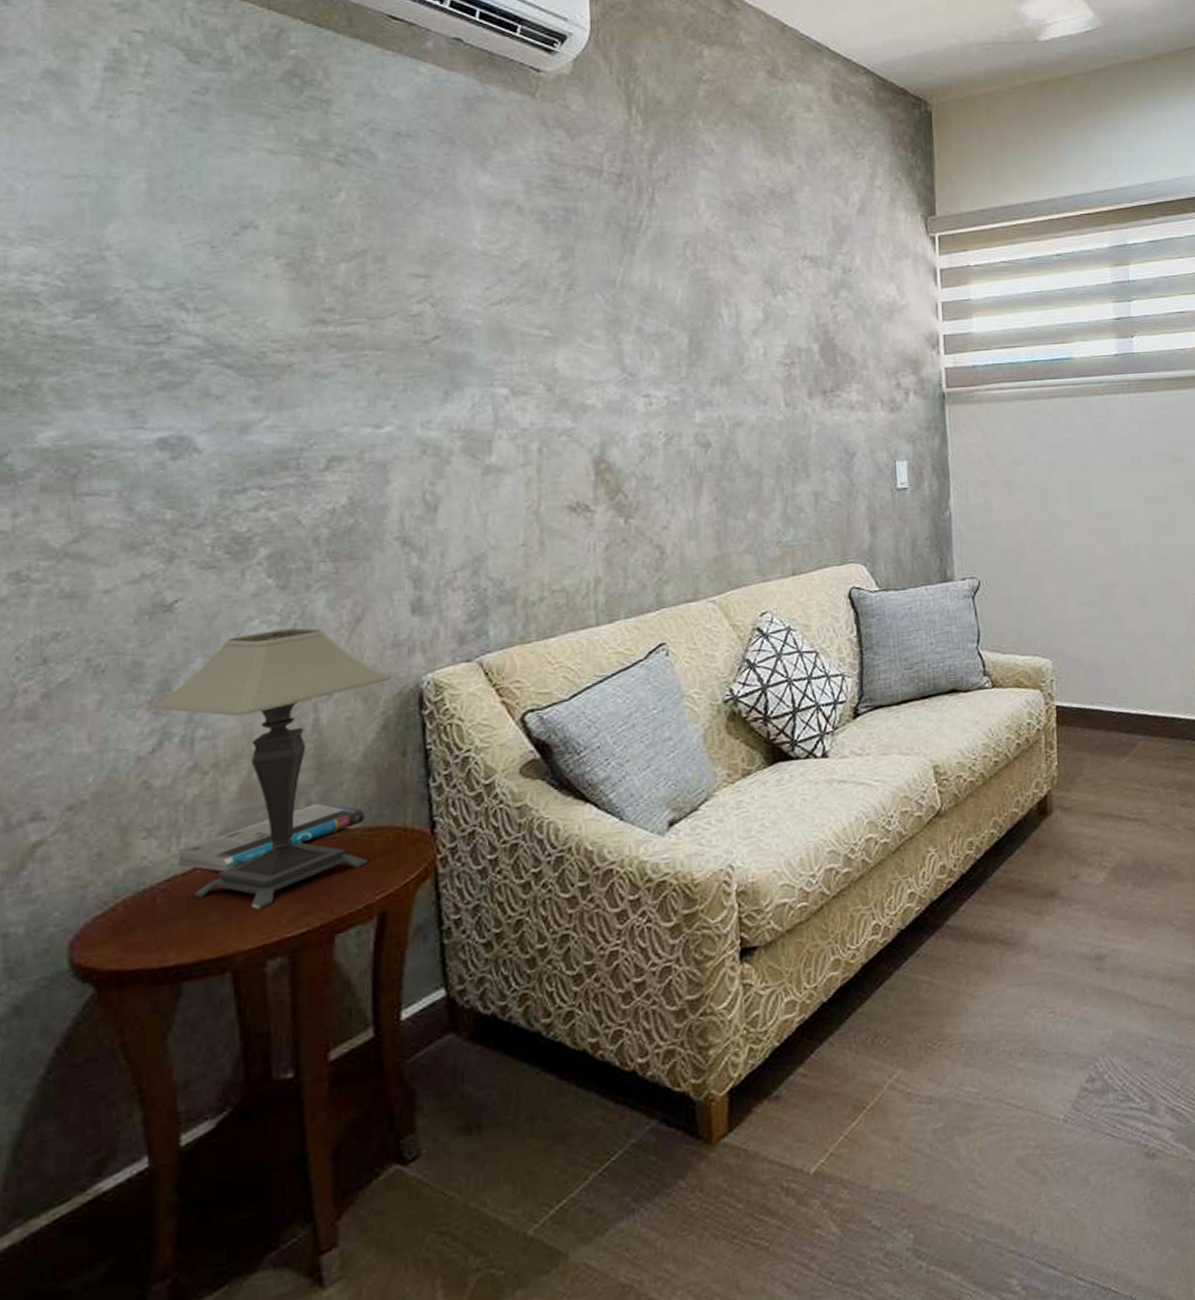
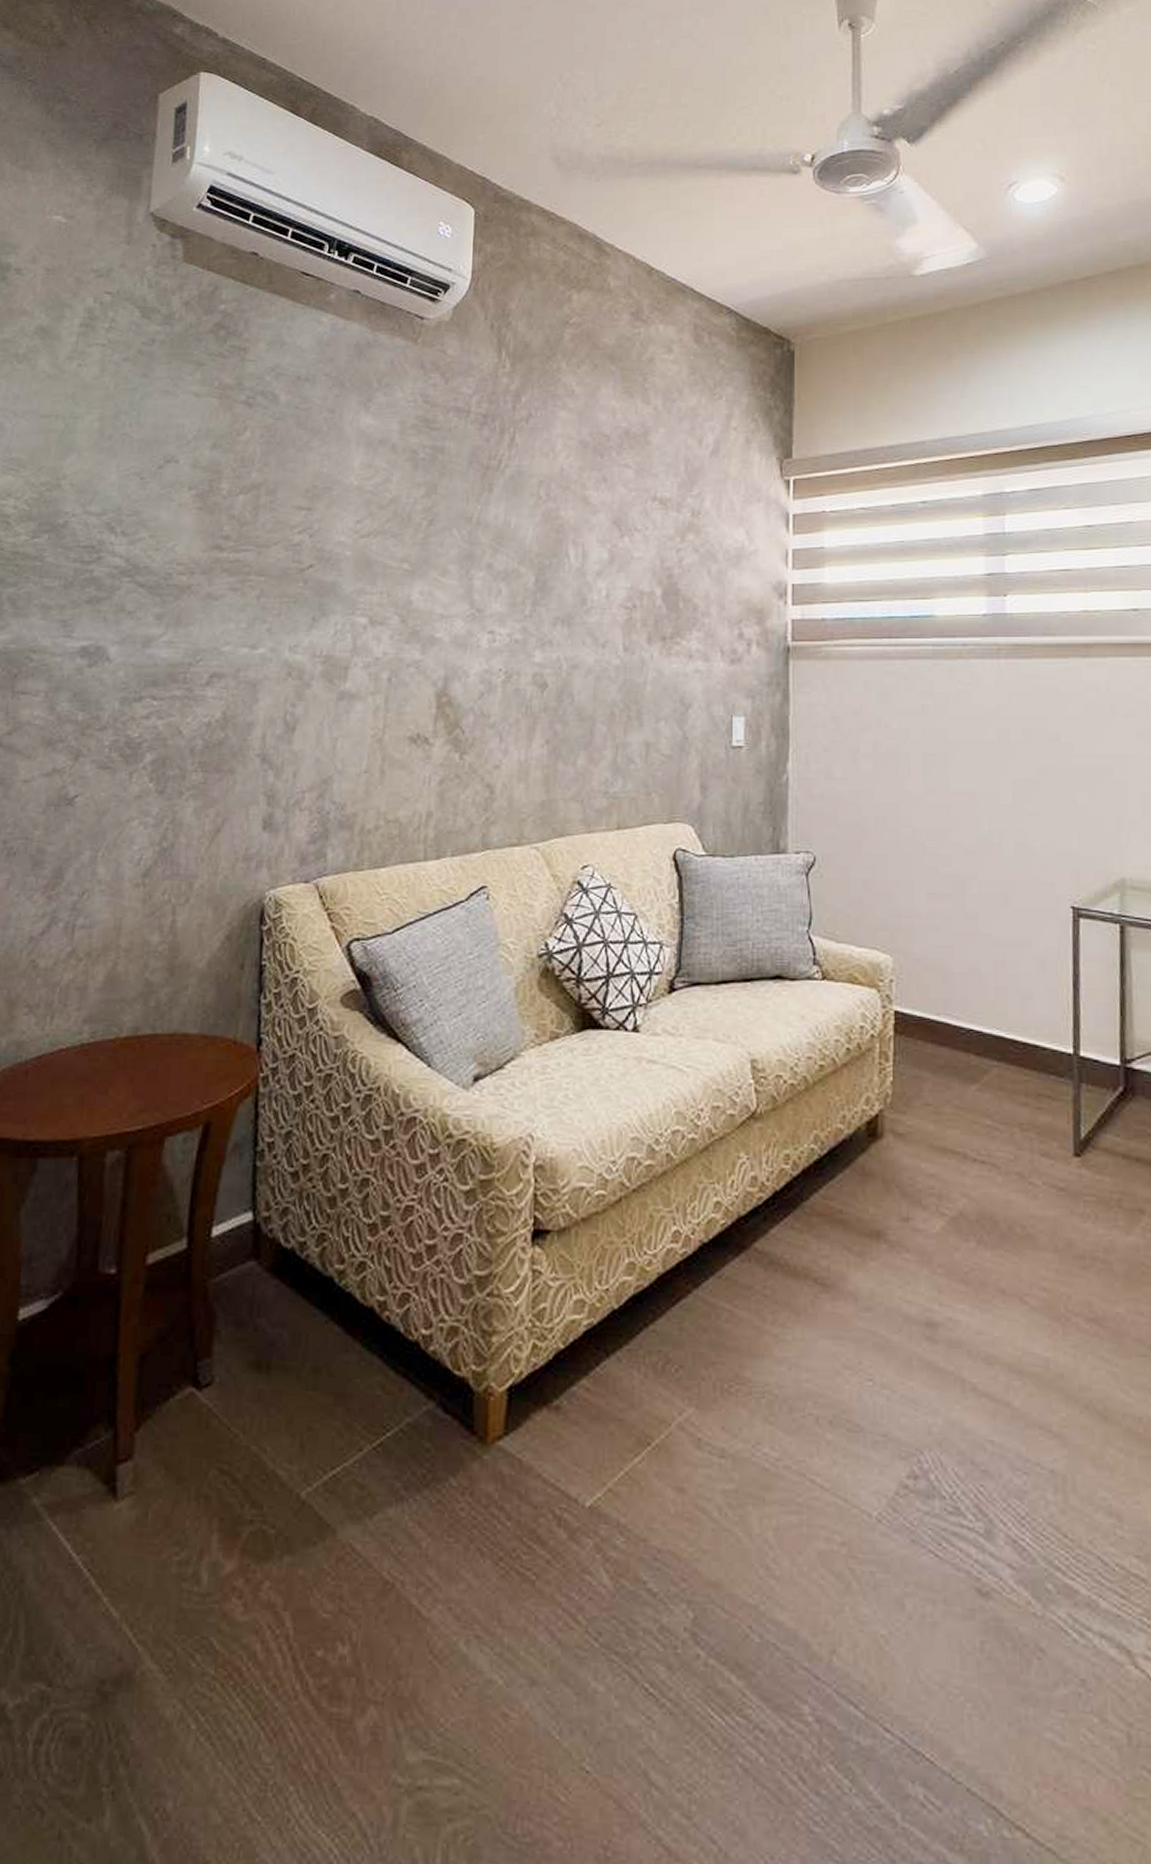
table lamp: present [151,628,392,910] -> none [46,832,240,1100]
book: present [178,802,364,874] -> none [49,1003,202,1059]

